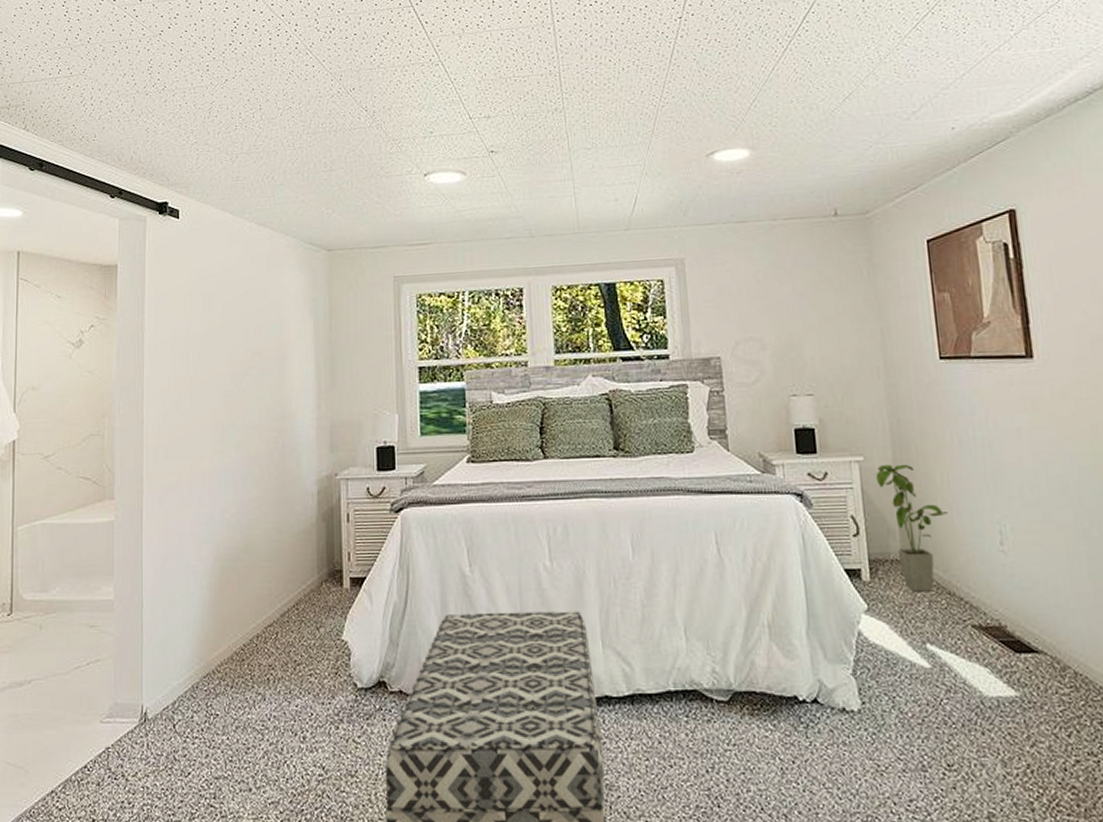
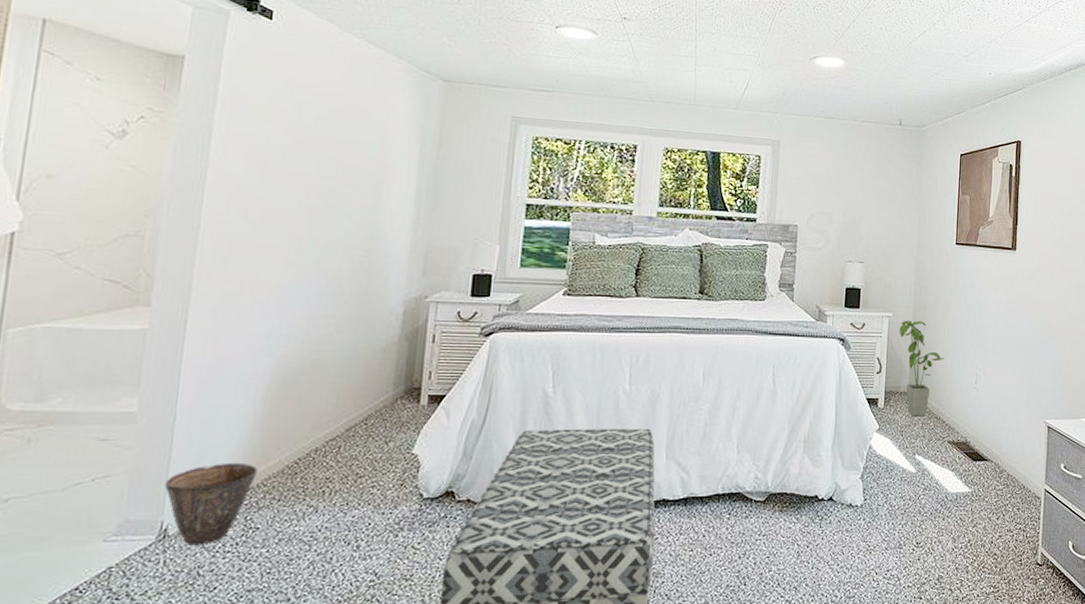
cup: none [140,648,212,730] -> present [164,462,258,546]

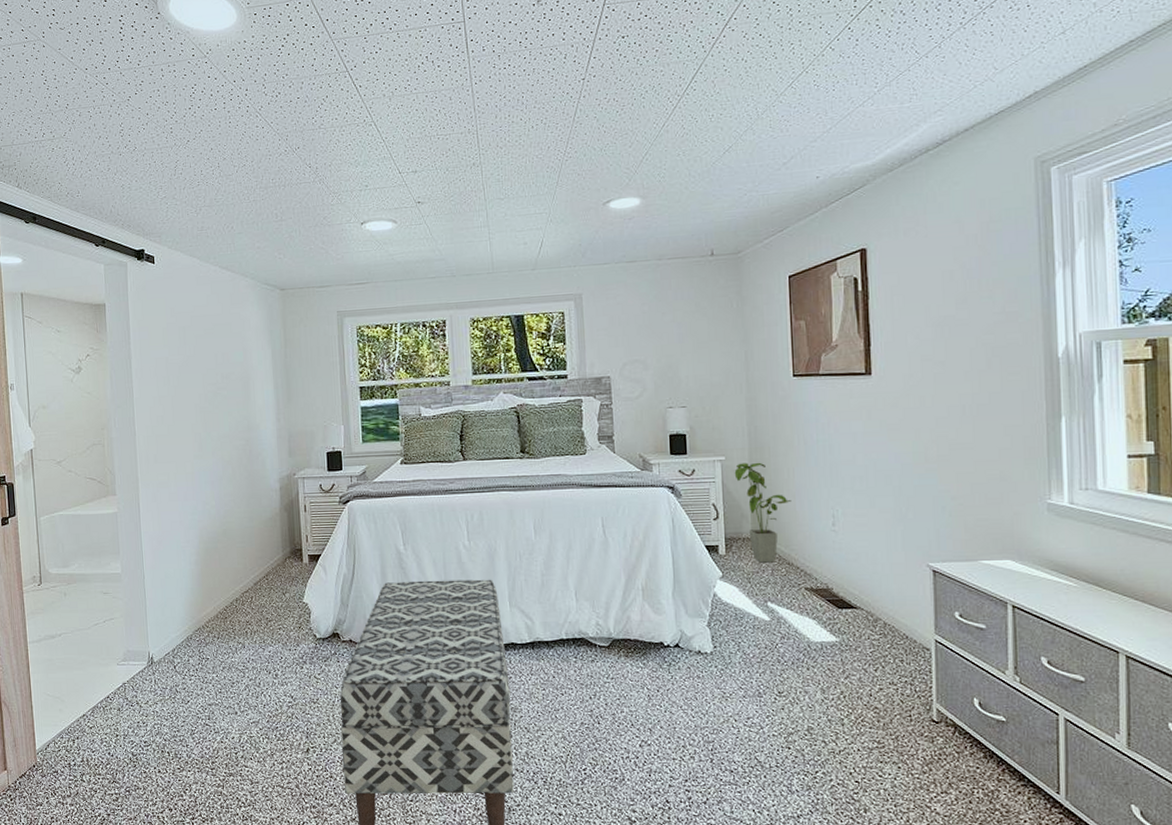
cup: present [164,462,258,546] -> none [145,609,202,670]

